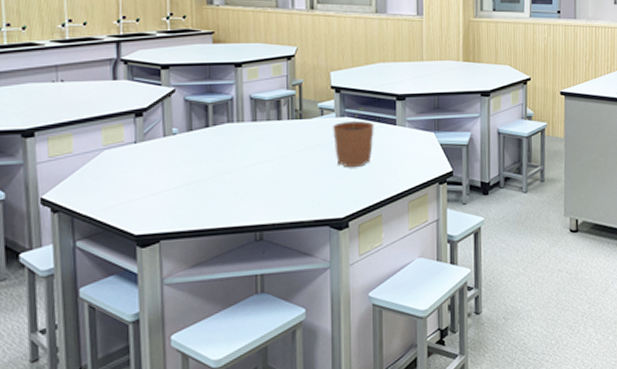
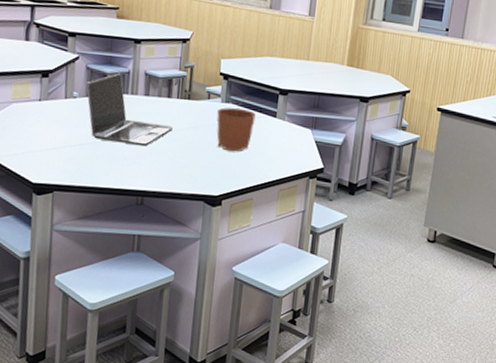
laptop: none [186,101,286,177] -> present [86,73,173,146]

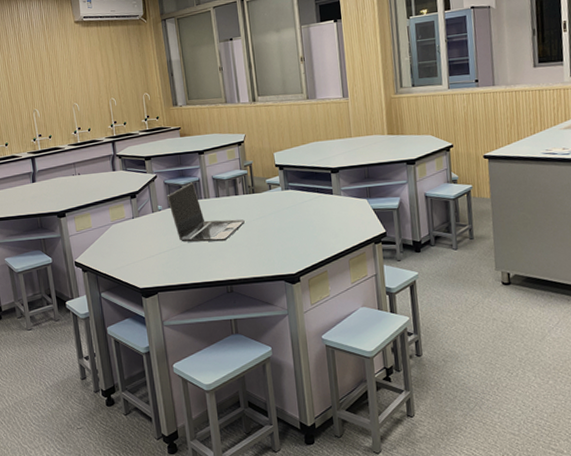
plant pot: present [216,96,256,152] -> none [280,181,315,232]

